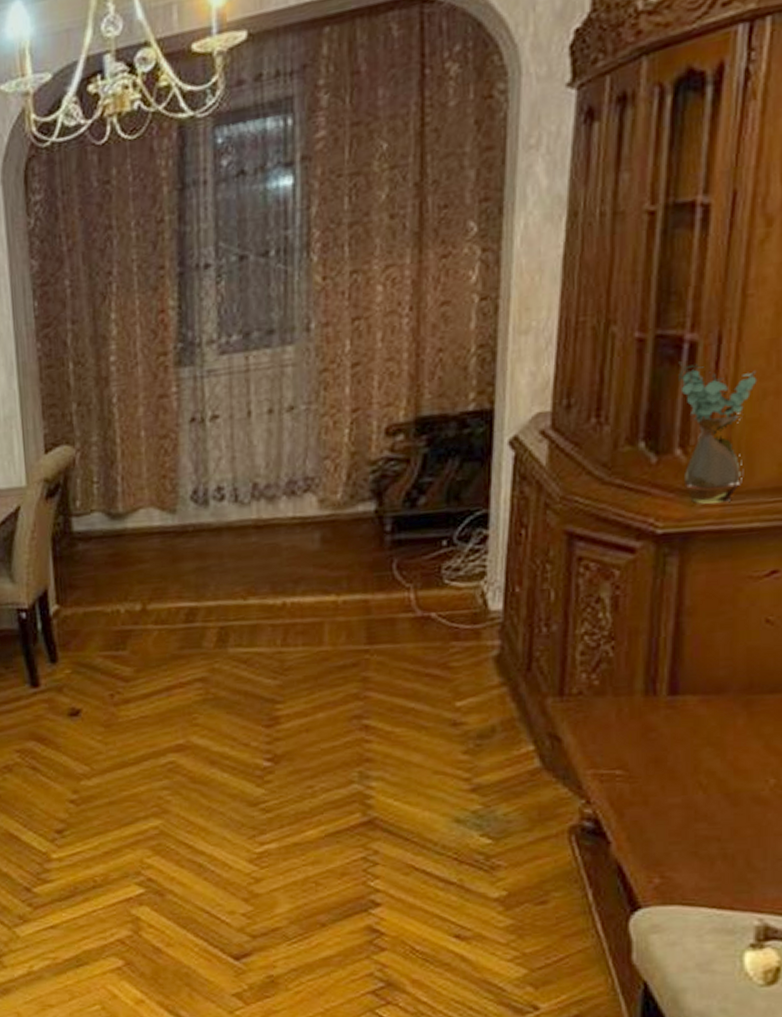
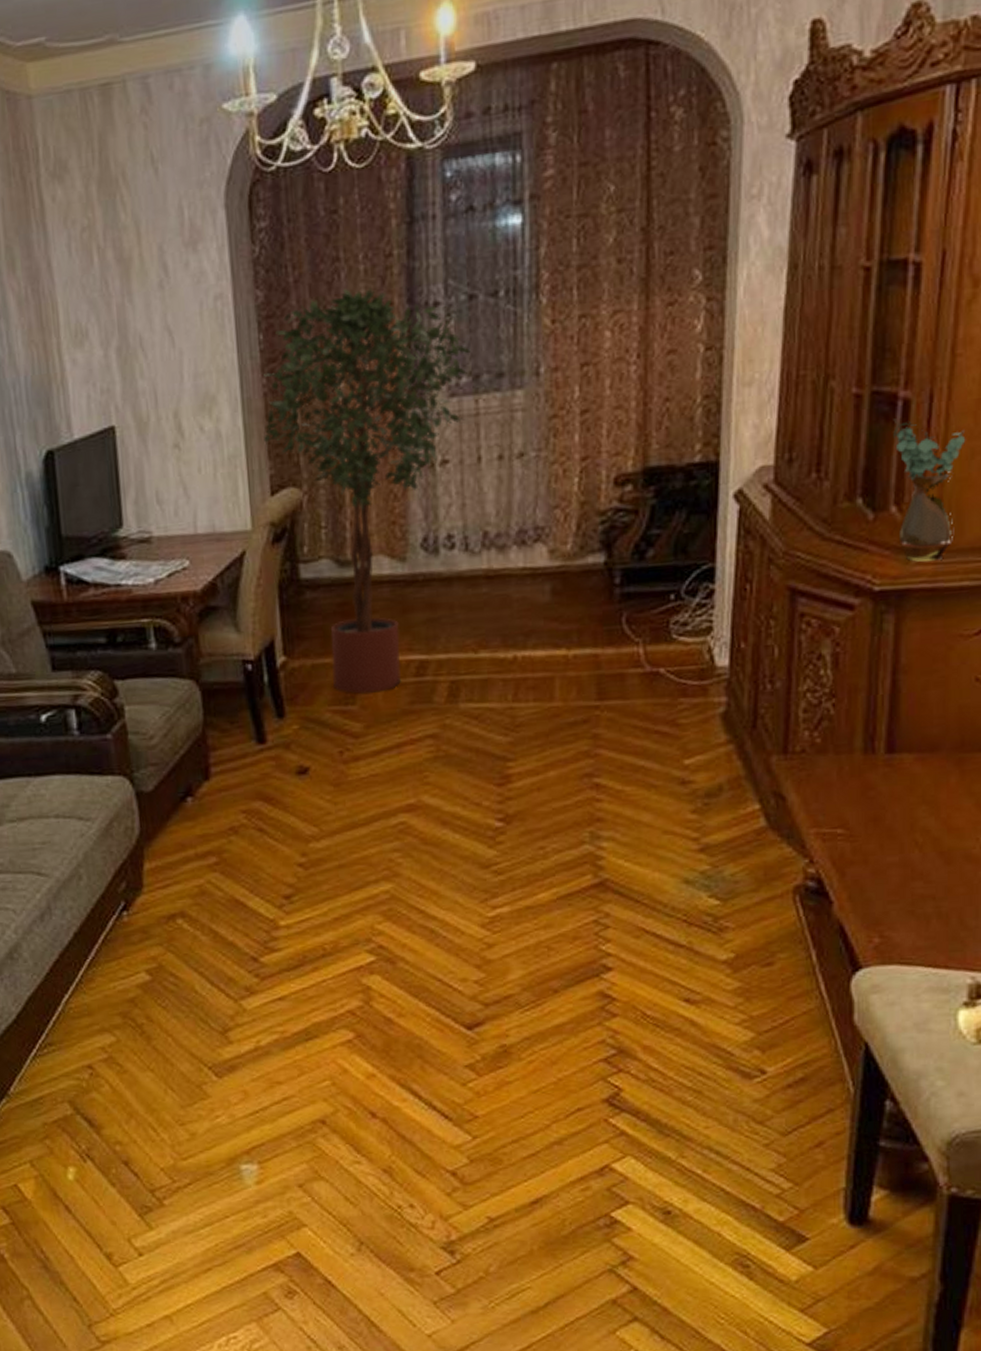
potted tree: none [38,253,241,640] -> present [264,287,471,694]

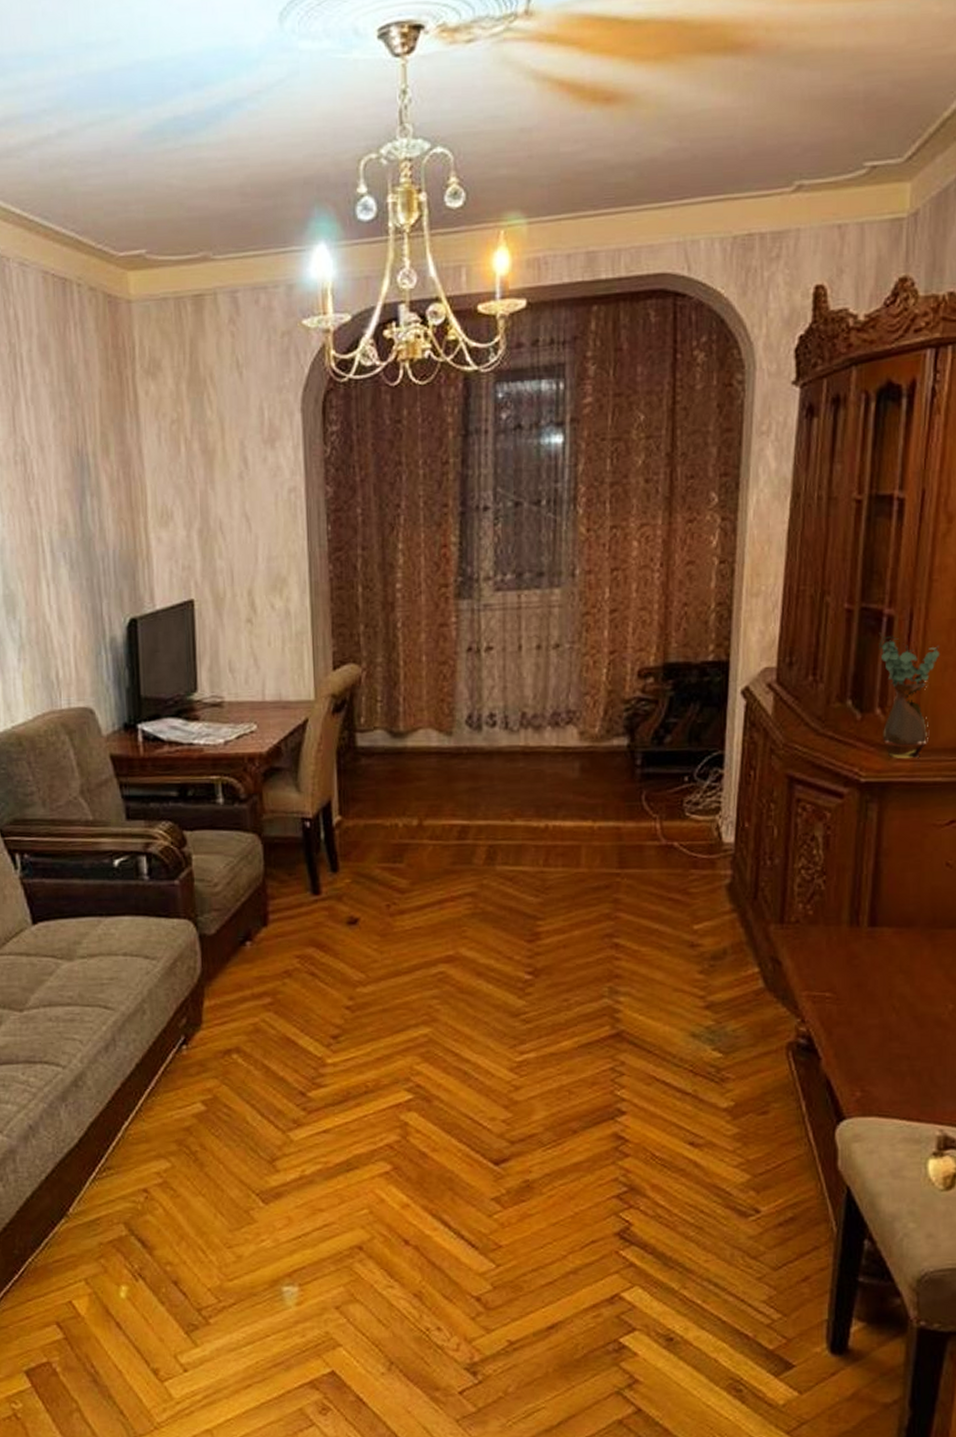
potted tree: present [264,287,471,694] -> none [328,490,515,853]

